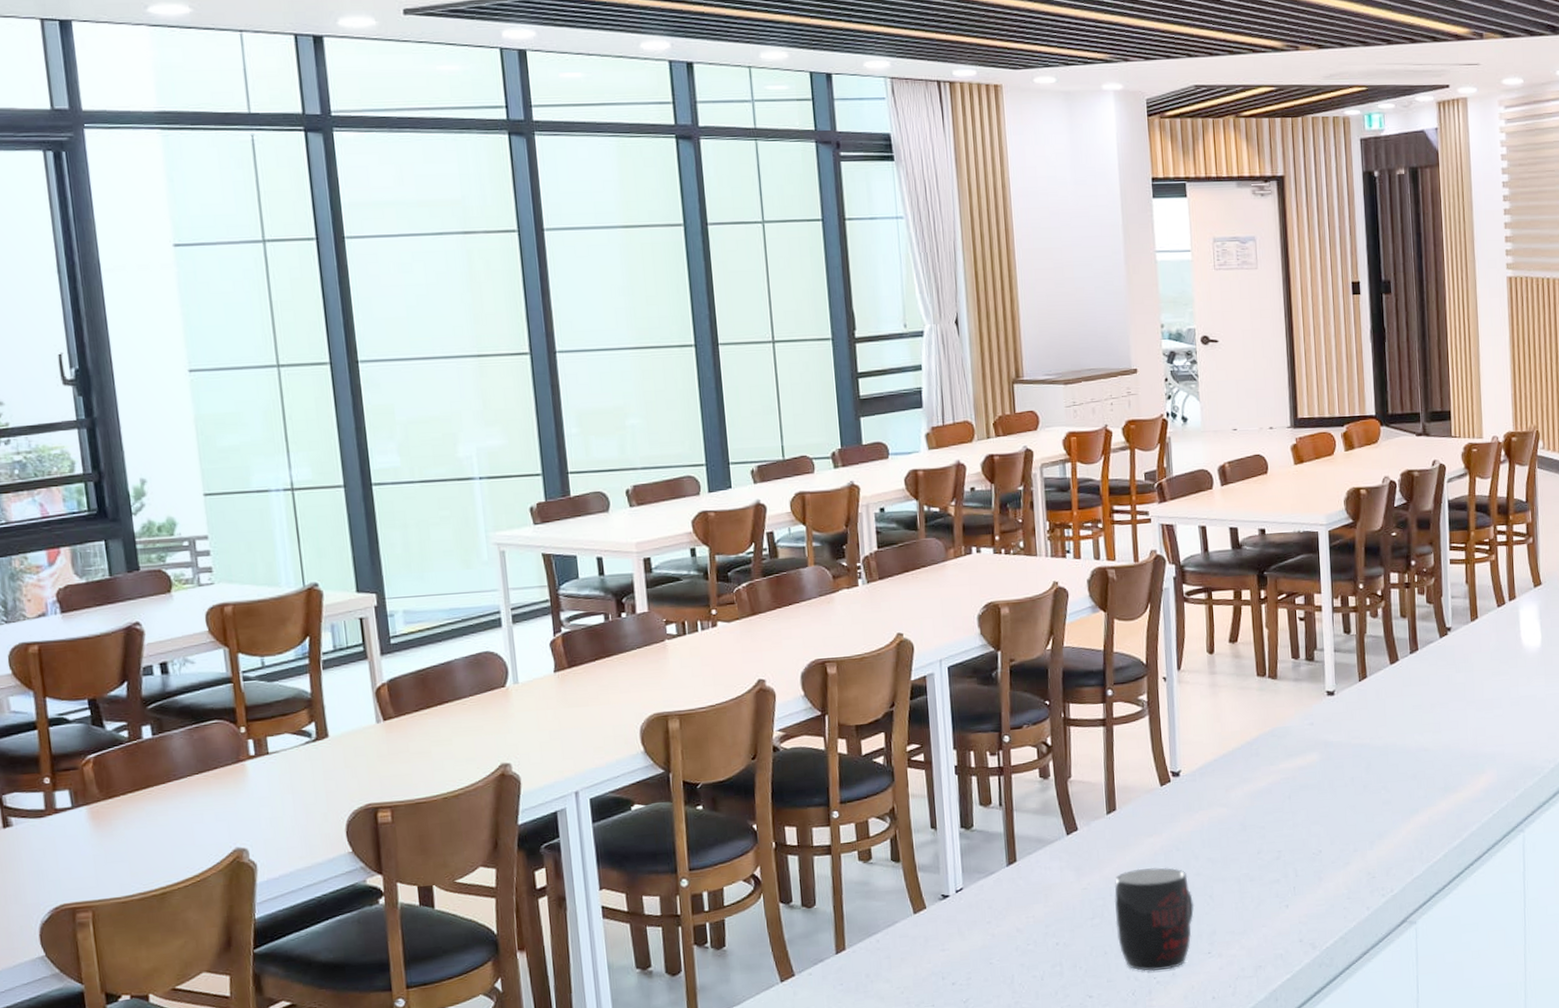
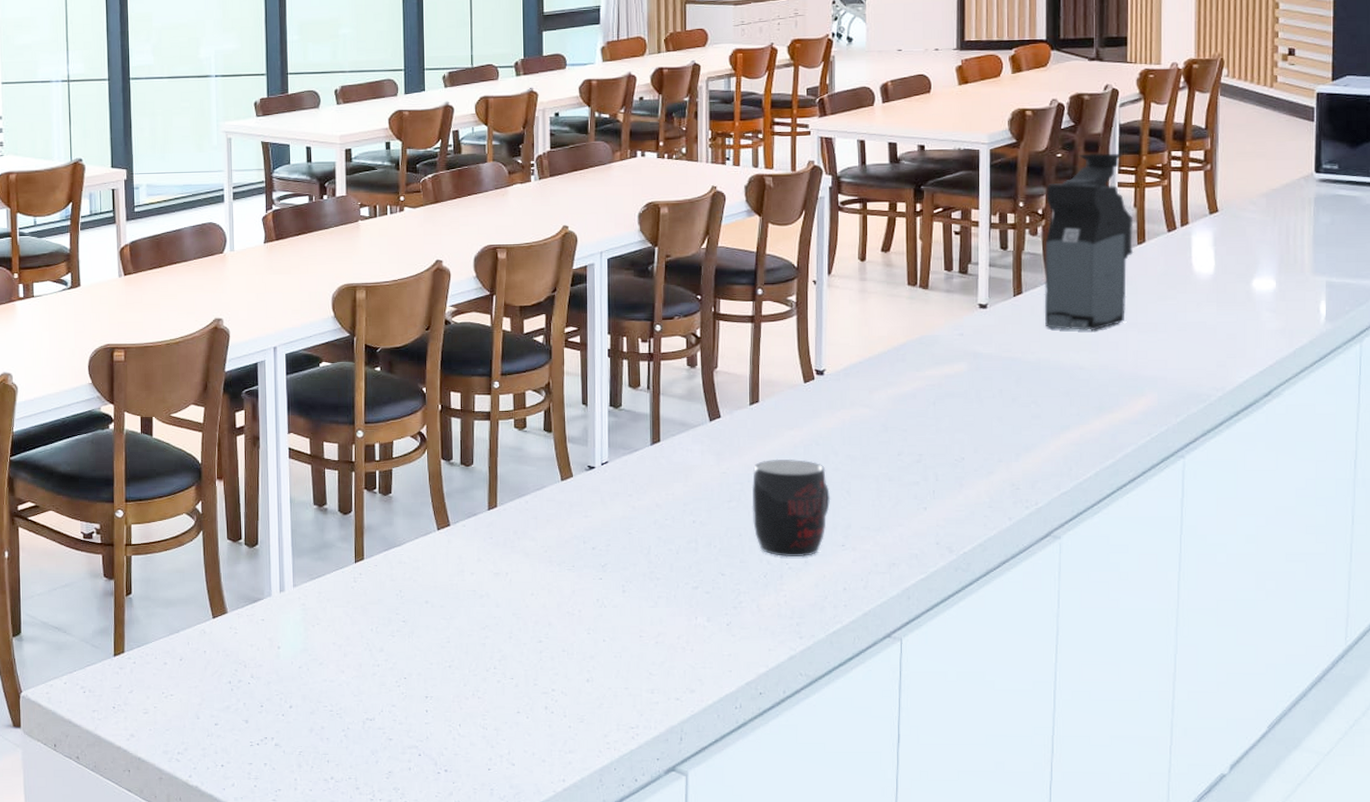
coffee maker: none [1384,529,1468,713] -> present [1044,152,1134,331]

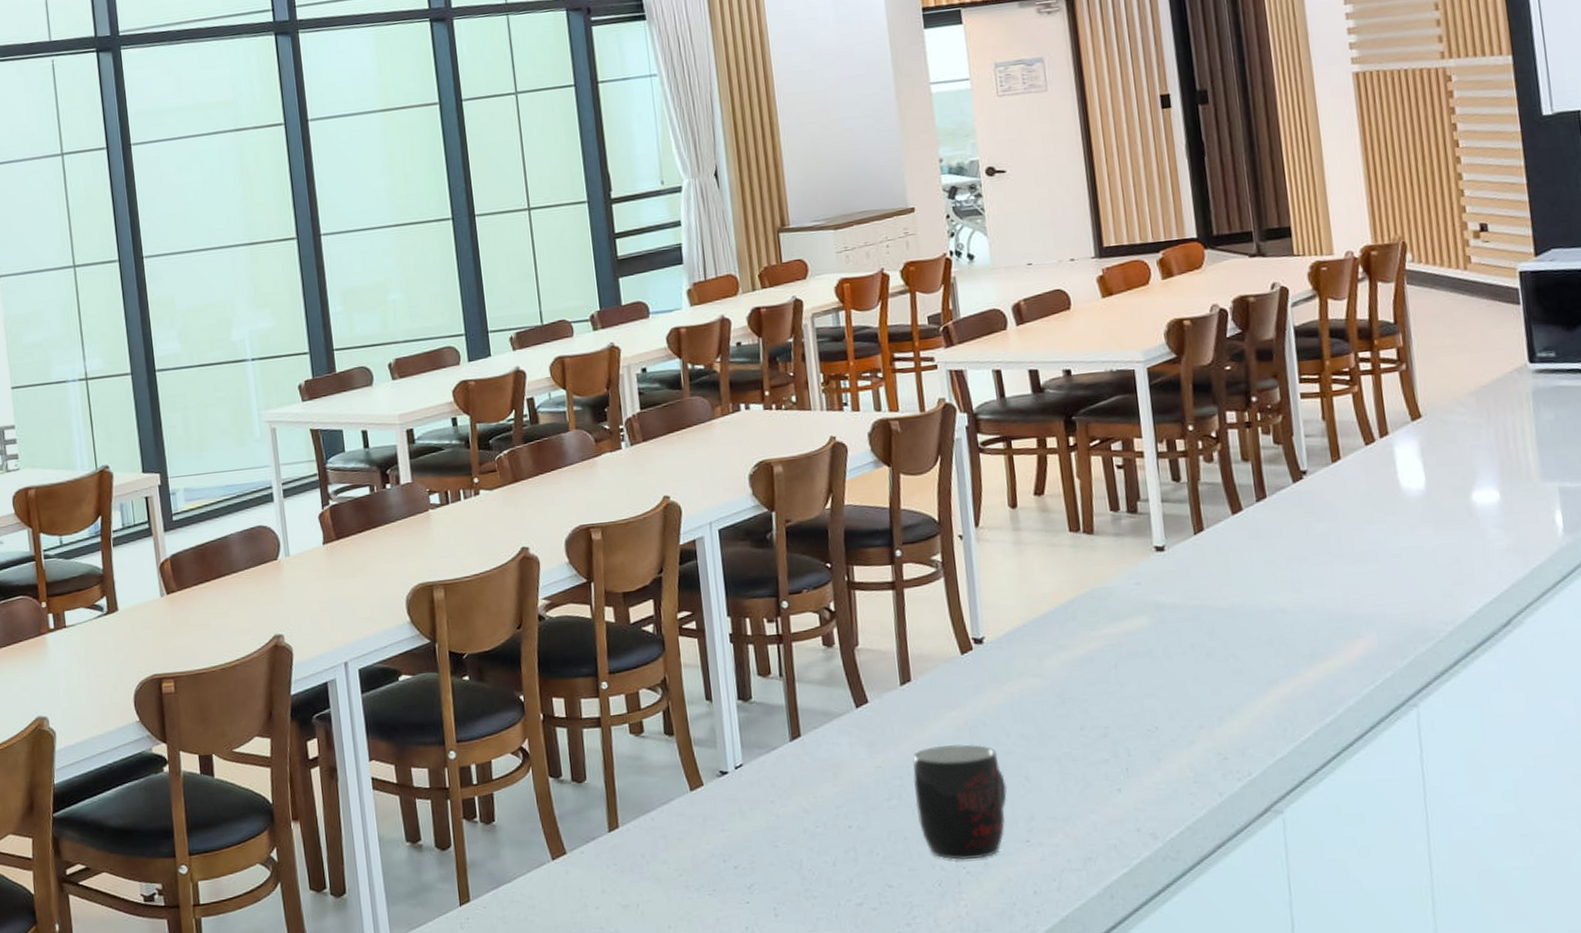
coffee maker: present [1044,152,1134,331] -> none [1218,360,1329,569]

